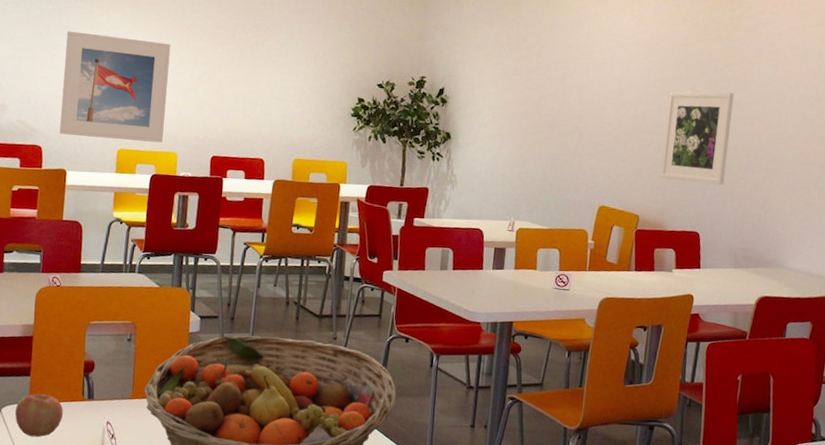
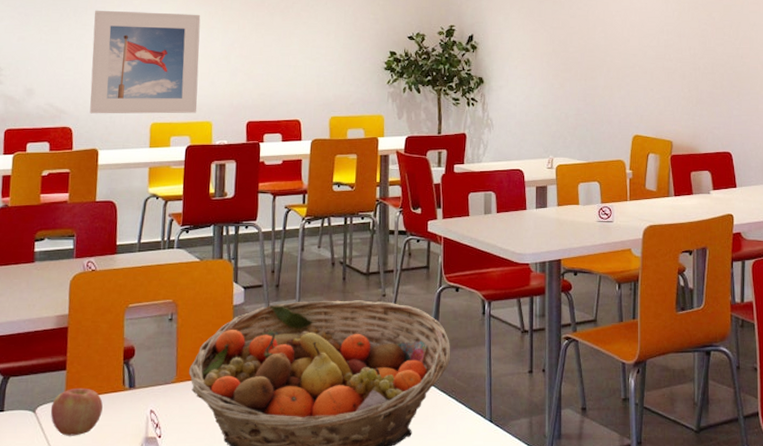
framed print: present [660,91,734,185] -> none [688,15,749,104]

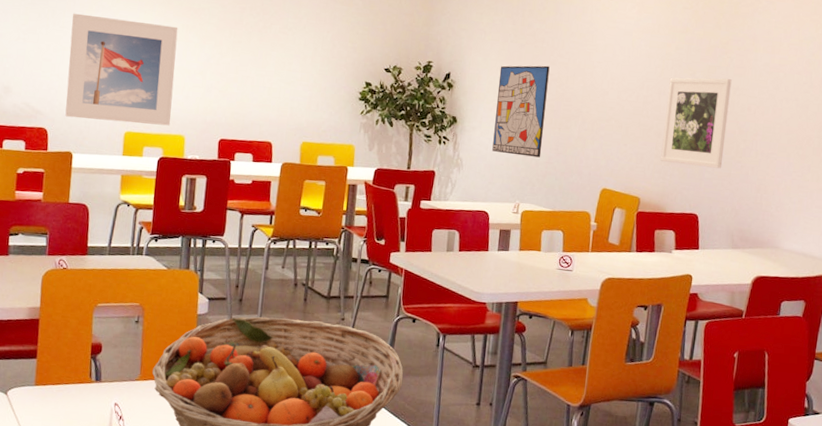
apple: present [50,387,103,436] -> none [21,375,70,420]
wall art: none [521,19,570,110] -> present [492,65,550,158]
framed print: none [688,15,749,104] -> present [660,77,732,169]

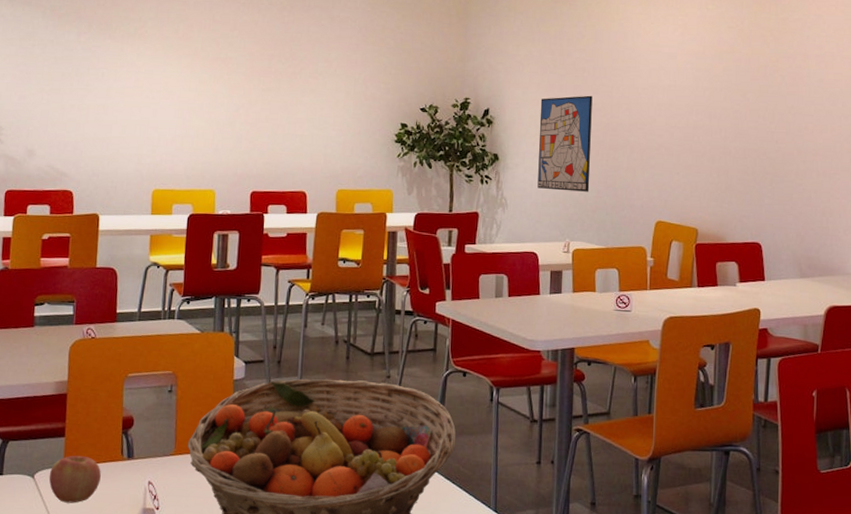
apple: none [21,375,70,420] -> present [49,455,101,503]
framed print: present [65,13,178,126] -> none [91,70,205,181]
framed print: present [660,77,732,169] -> none [716,97,785,193]

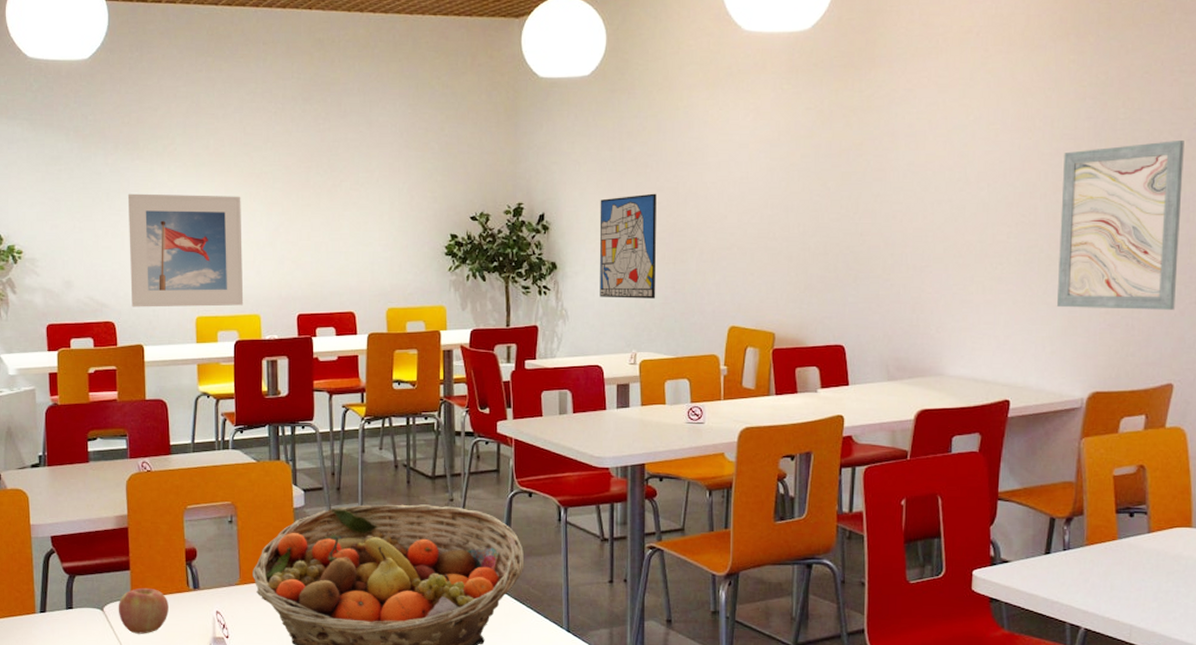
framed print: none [91,70,205,181] -> present [127,193,244,308]

